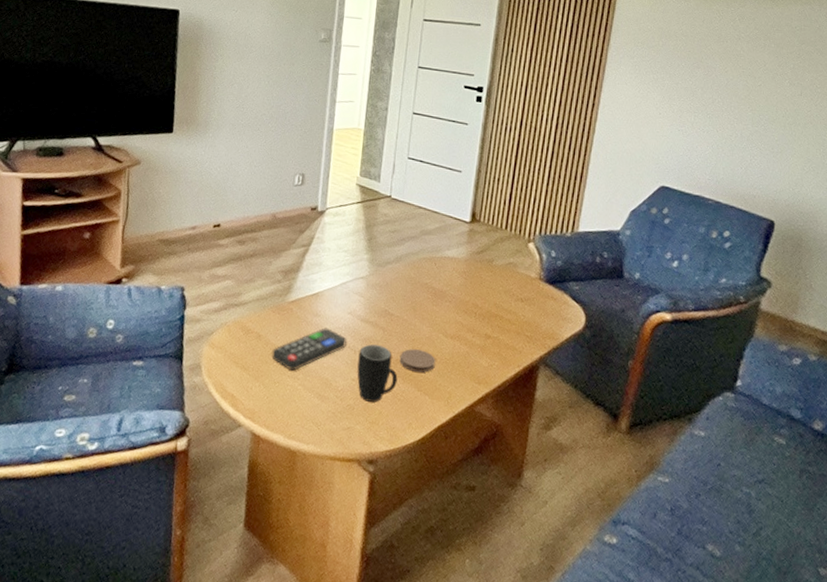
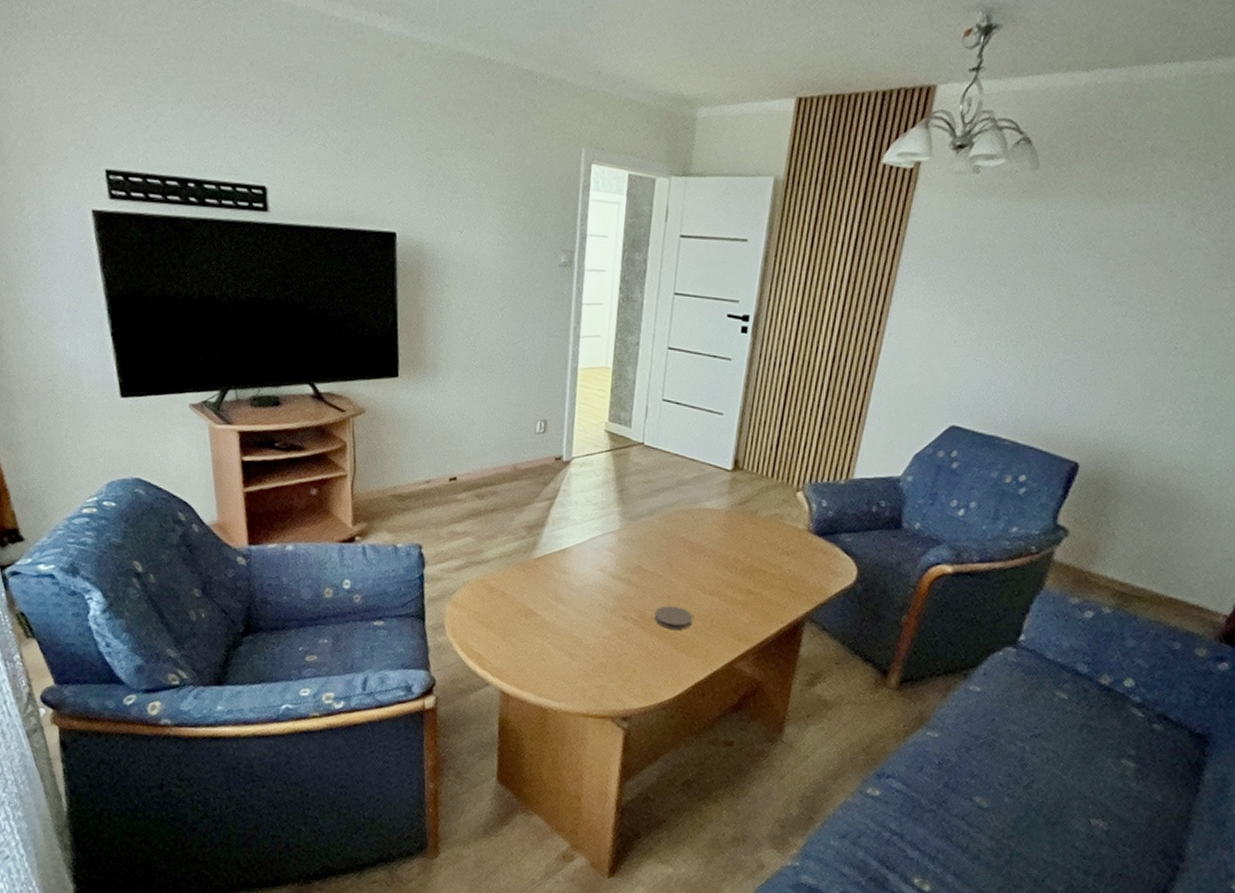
remote control: present [271,328,347,371] -> none [518,585,598,629]
mug: present [357,344,398,403] -> none [609,601,653,660]

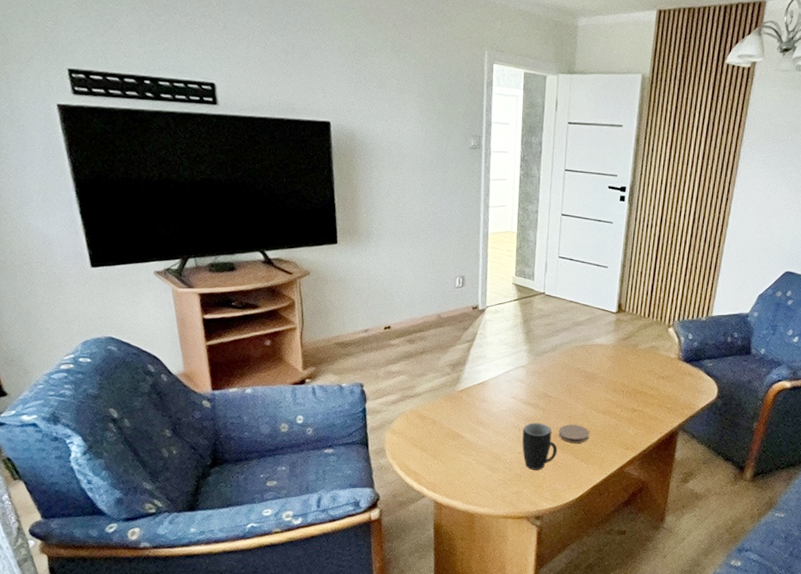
mug: none [609,601,653,660] -> present [522,423,558,470]

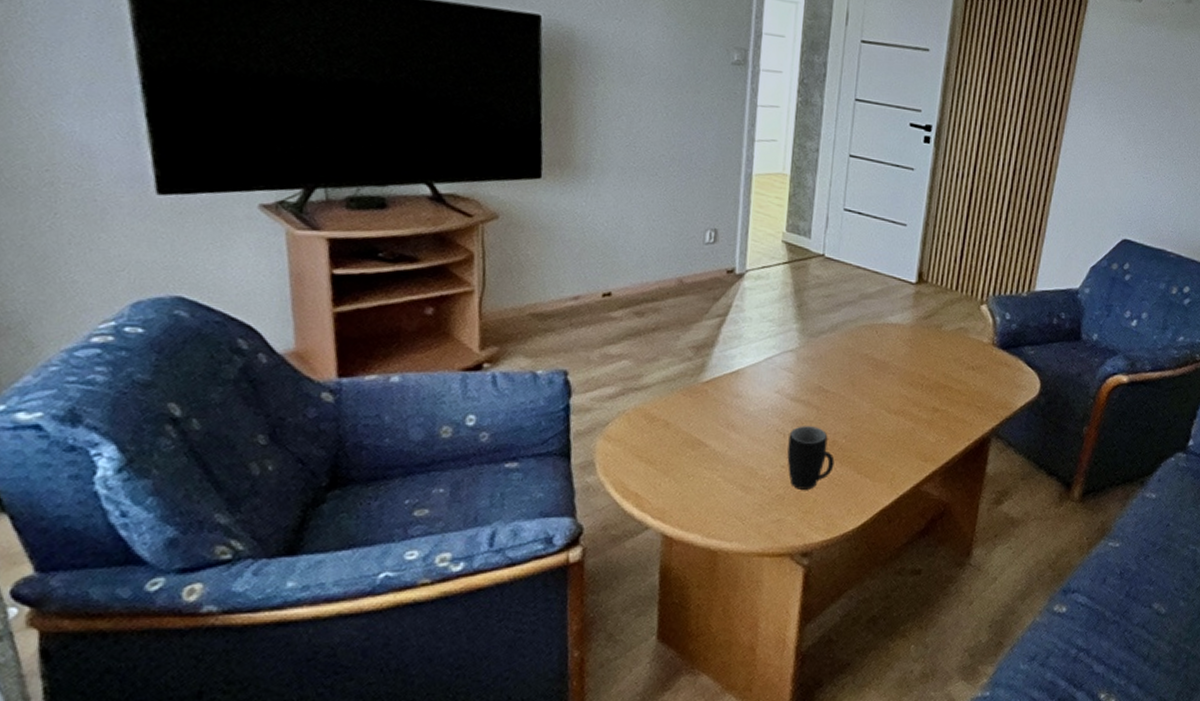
coaster: present [558,424,590,443] -> none [836,428,878,453]

